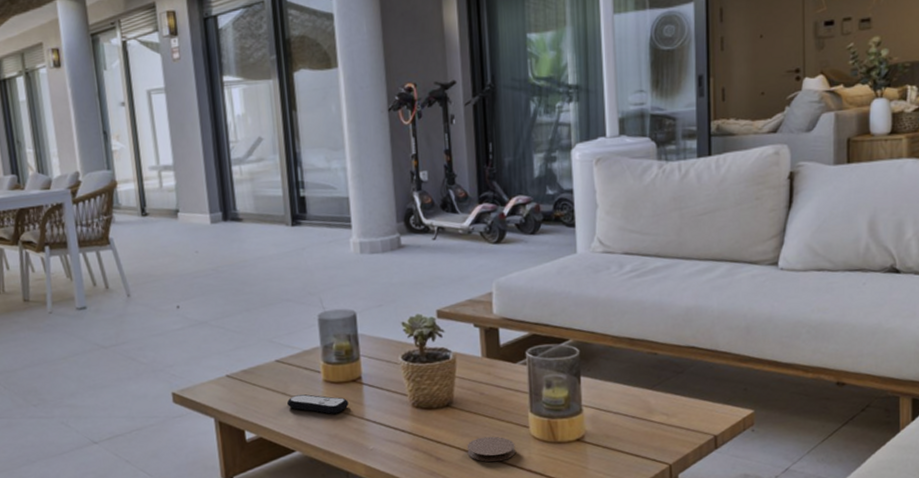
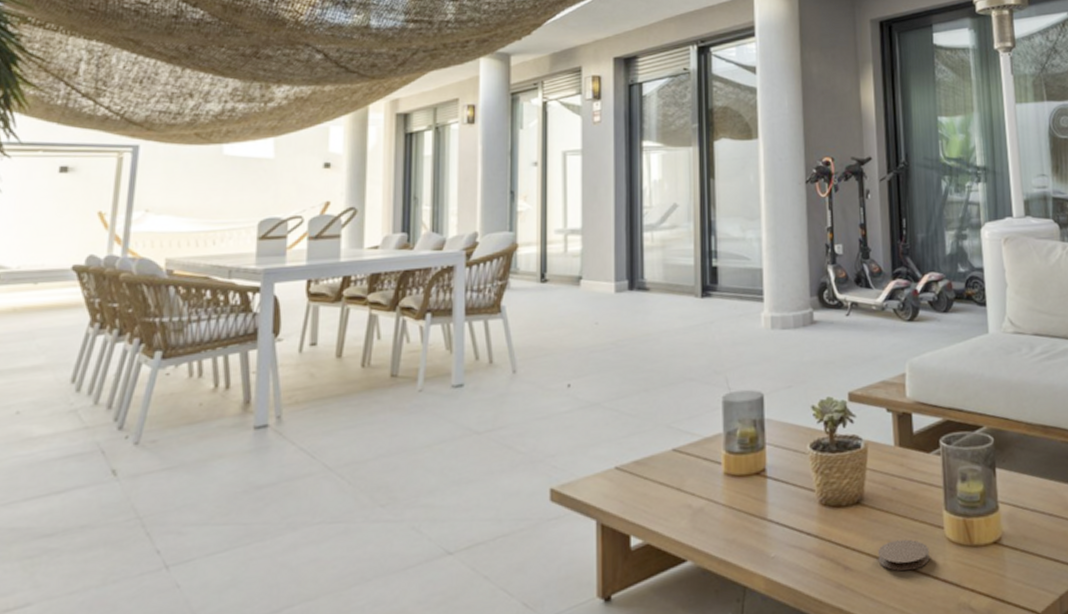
remote control: present [286,394,349,414] -> none [681,490,750,514]

